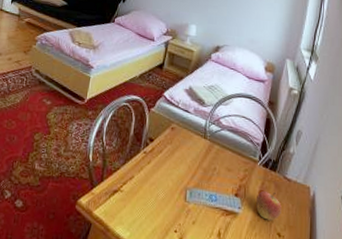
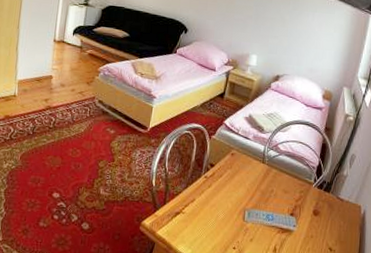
fruit: present [256,191,282,221] -> none [310,211,334,237]

